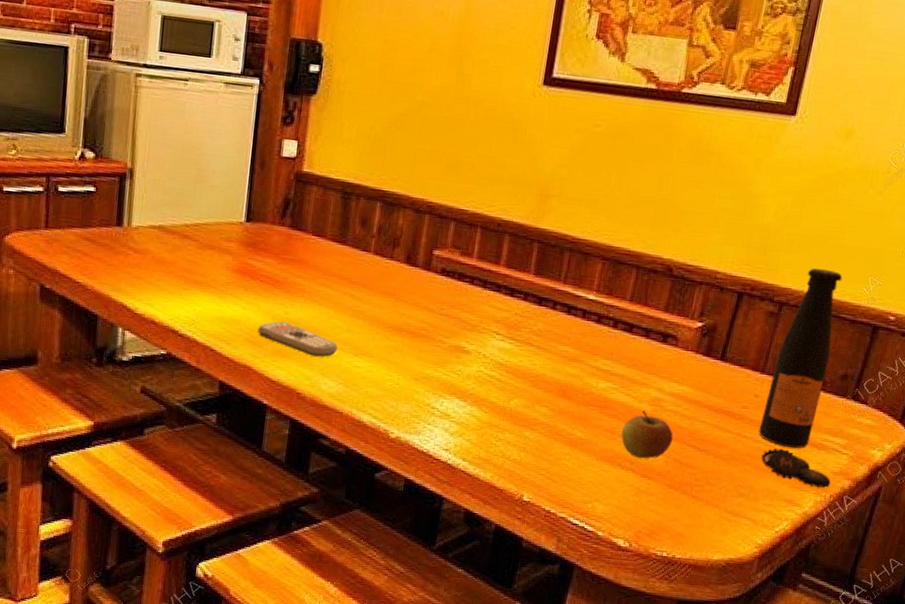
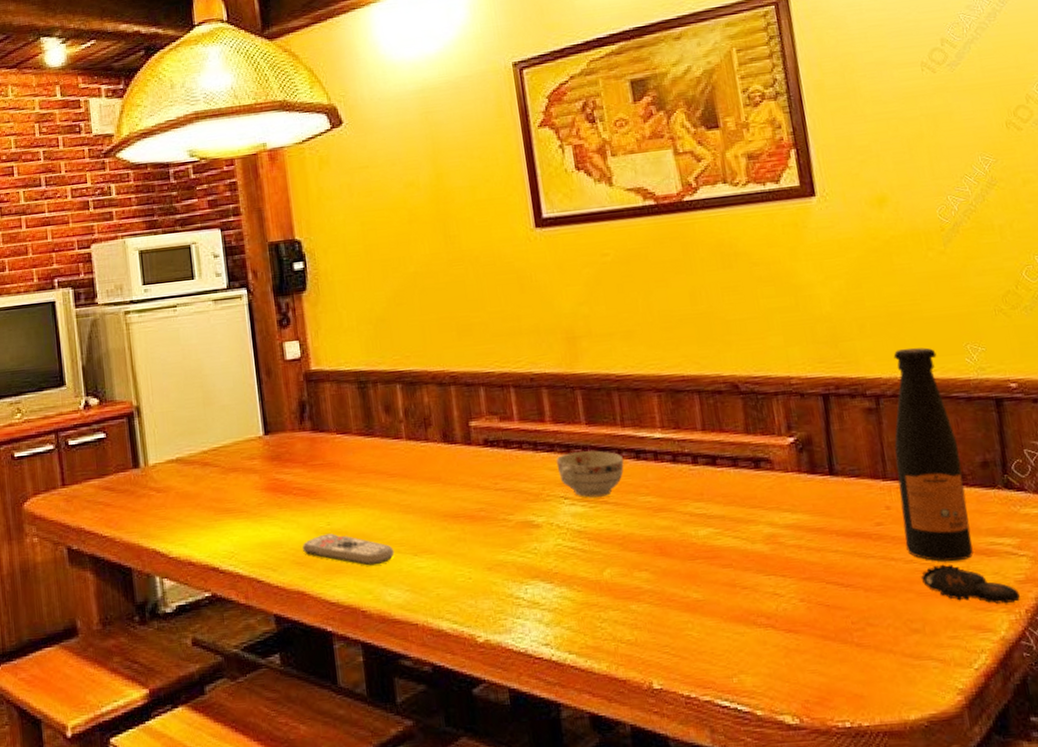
teacup: none [498,295,557,339] -> present [556,450,624,498]
apple: present [621,410,673,459] -> none [742,552,808,611]

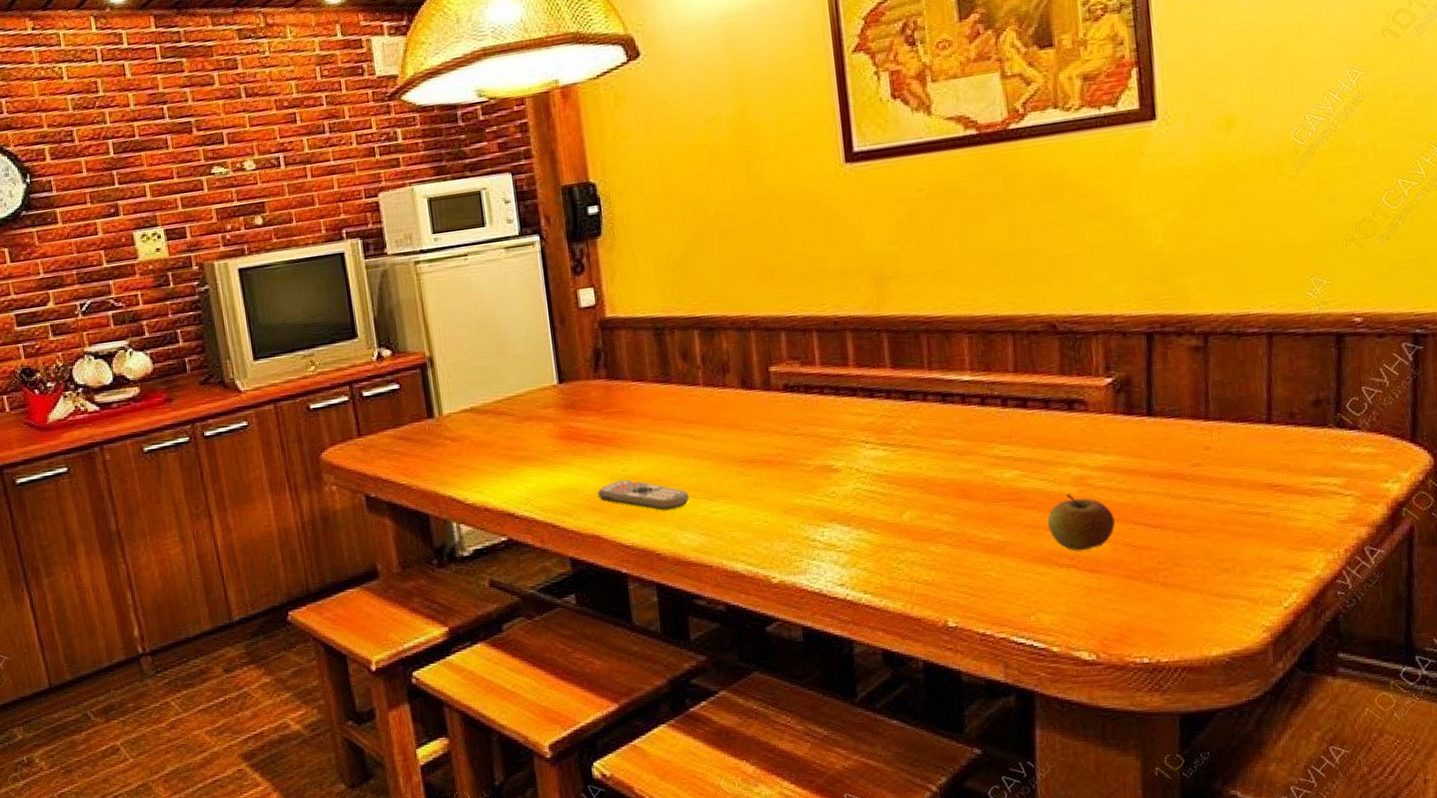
teacup: present [556,450,624,498] -> none [858,394,929,442]
apple: none [742,552,808,611] -> present [1047,494,1115,551]
beer bottle: present [893,347,1021,604] -> none [1220,281,1342,544]

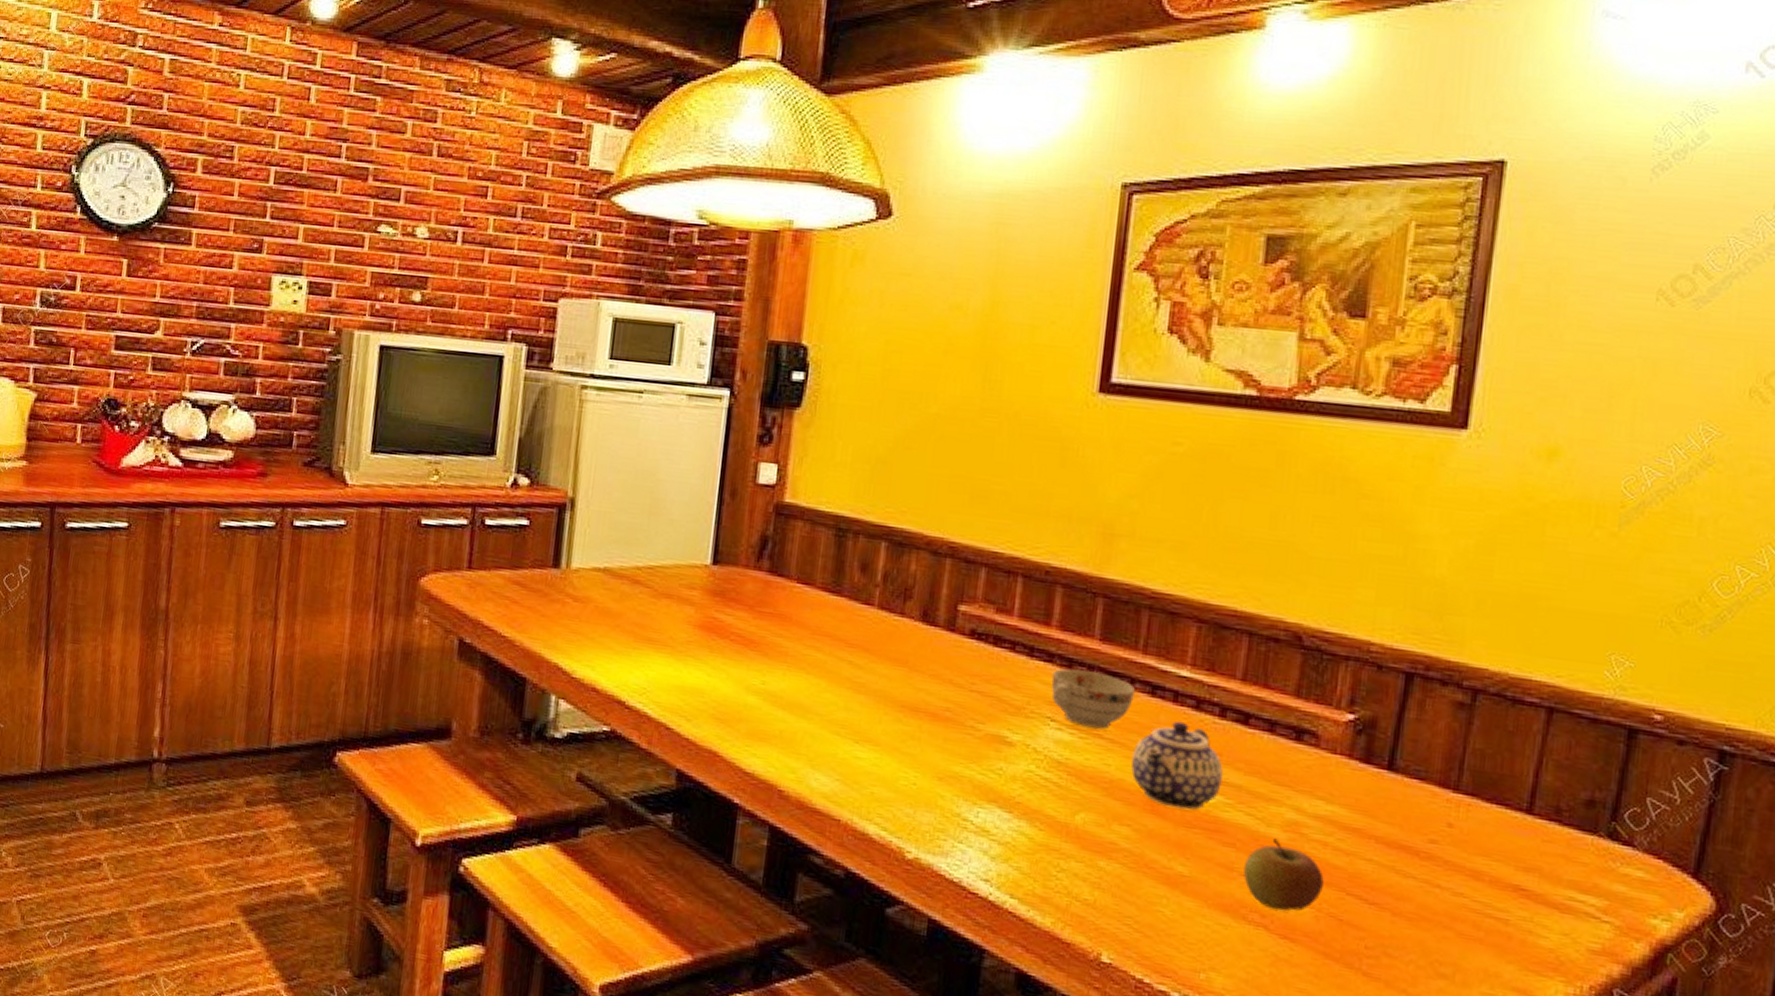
remote control: present [598,479,690,511] -> none [727,693,833,743]
teacup: none [858,394,929,442] -> present [1051,668,1135,730]
teapot: none [938,417,1016,490] -> present [1131,721,1223,811]

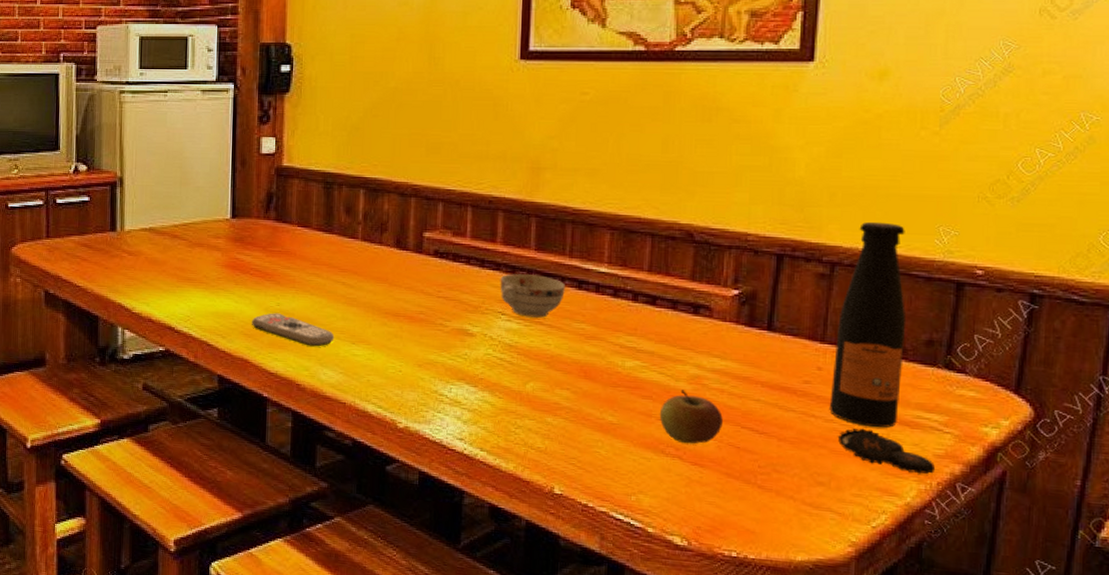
remote control: none [727,693,833,743] -> present [252,313,335,347]
teapot: present [1131,721,1223,811] -> none [567,306,638,374]
beer bottle: none [1459,640,1589,975] -> present [829,221,936,475]

